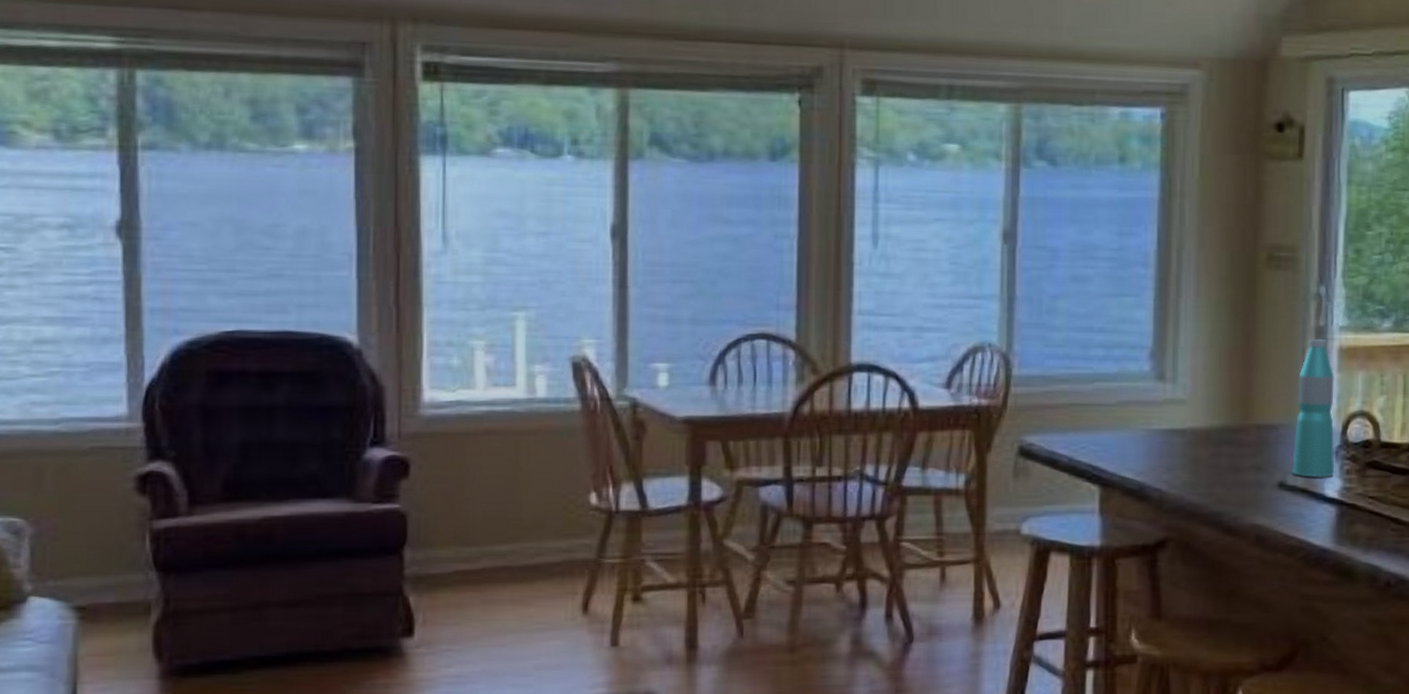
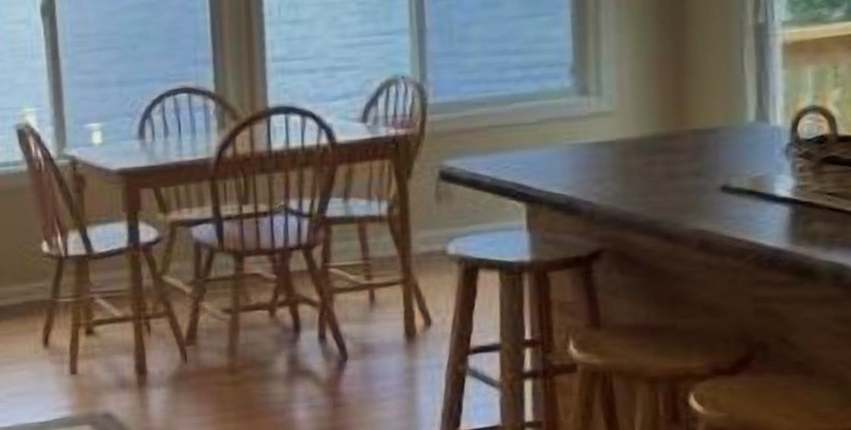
water bottle: present [1292,339,1335,477] -> none [735,36,785,179]

